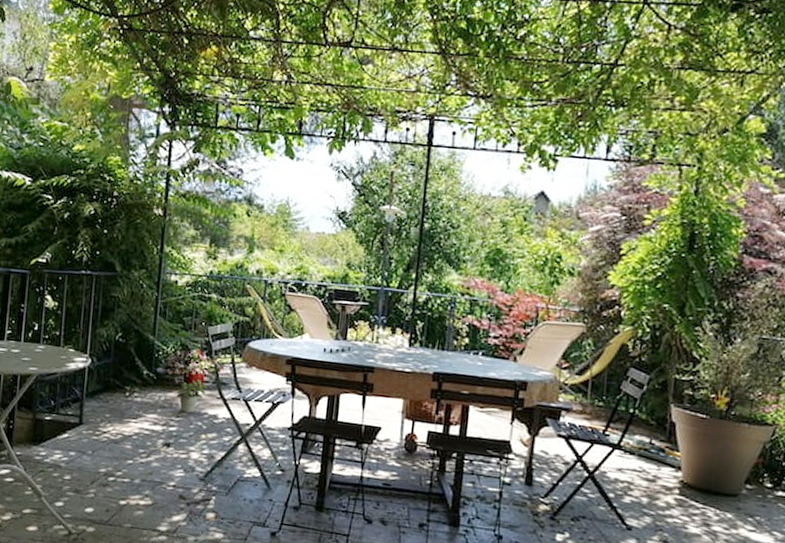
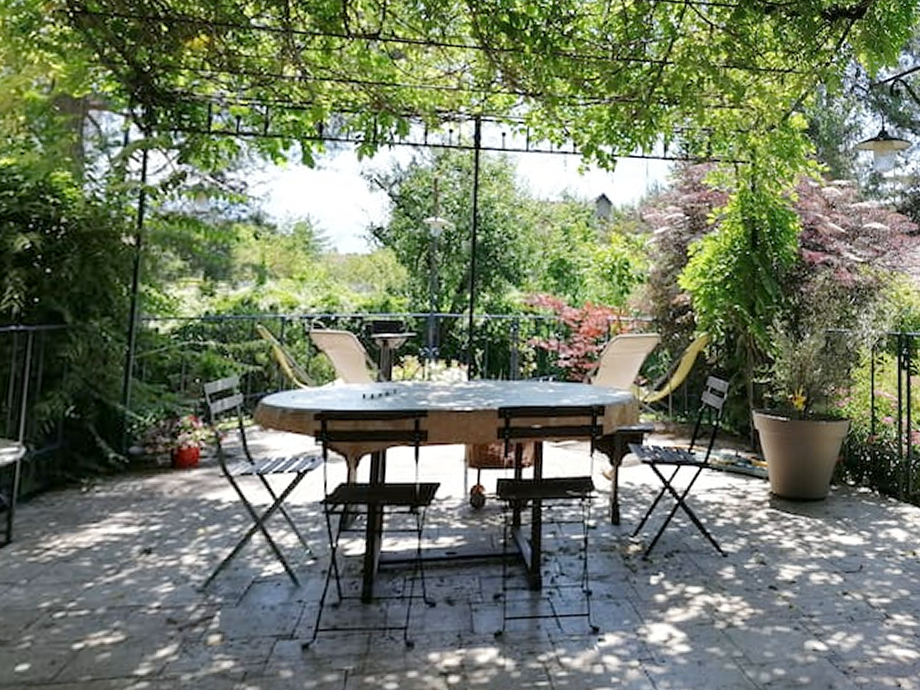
potted plant: present [176,379,207,413] -> none [159,455,205,502]

